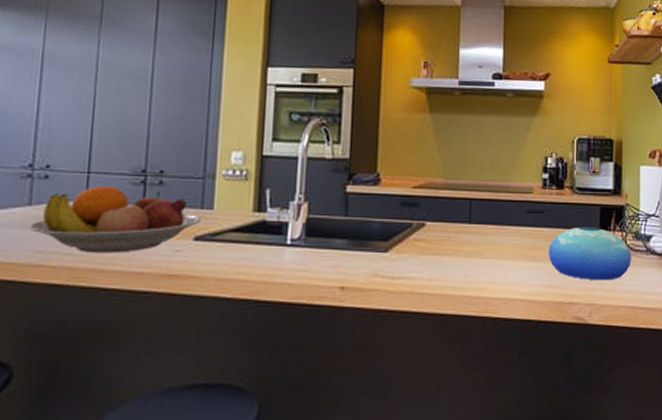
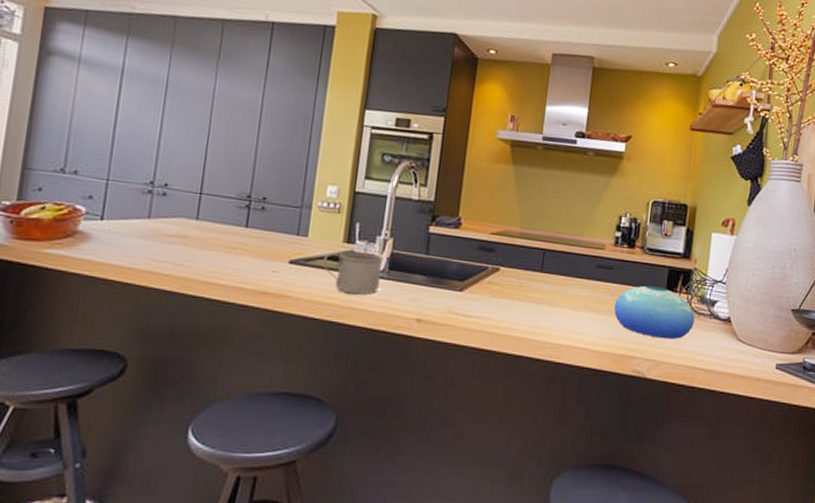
fruit bowl: present [29,185,202,254] -> none [147,206,297,269]
mug: none [231,220,299,266] -> present [322,252,384,294]

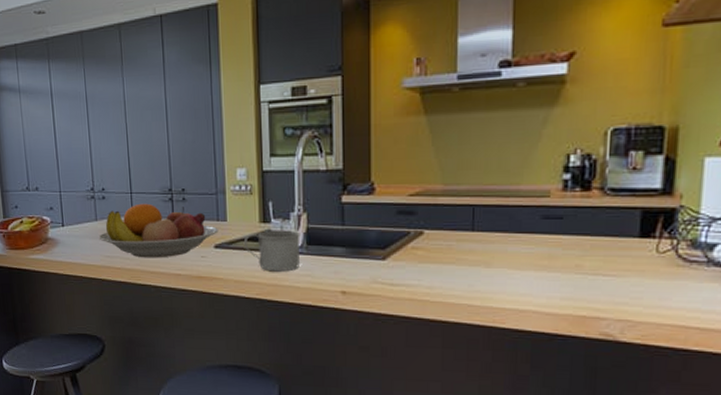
fruit bowl: none [147,206,297,269] -> present [98,203,219,258]
bowl: present [614,285,695,339] -> none [568,233,684,295]

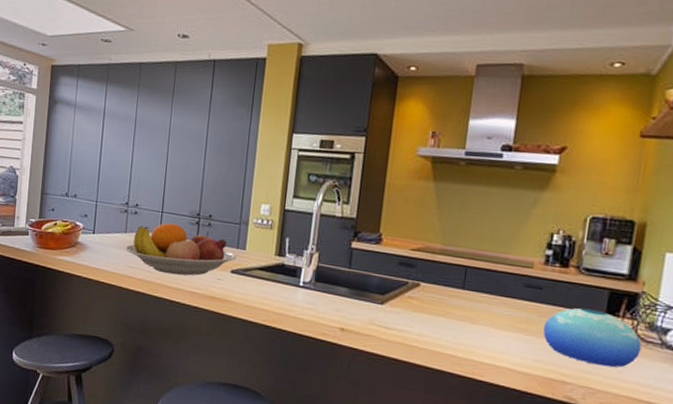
mug: present [243,230,300,271] -> none [257,264,311,303]
bowl: none [568,233,684,295] -> present [543,308,642,368]

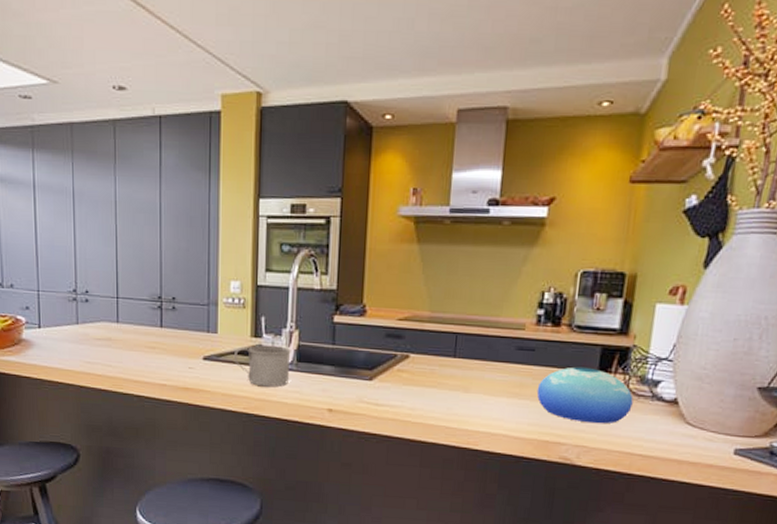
fruit bowl: present [125,222,237,276] -> none [79,309,208,367]
mug: none [257,264,311,303] -> present [233,345,291,386]

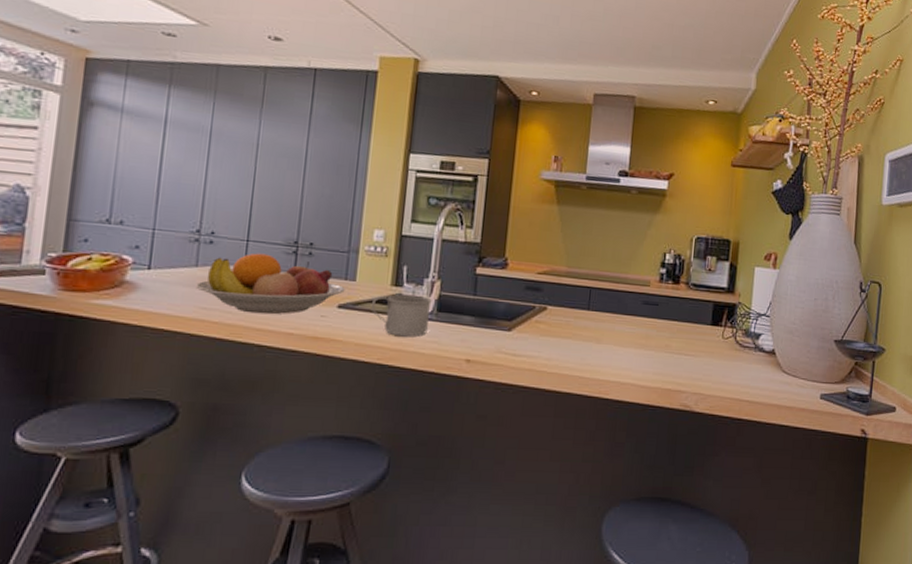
fruit bowl: none [79,309,208,367] -> present [195,253,345,315]
bowl: present [536,367,634,424] -> none [660,320,740,373]

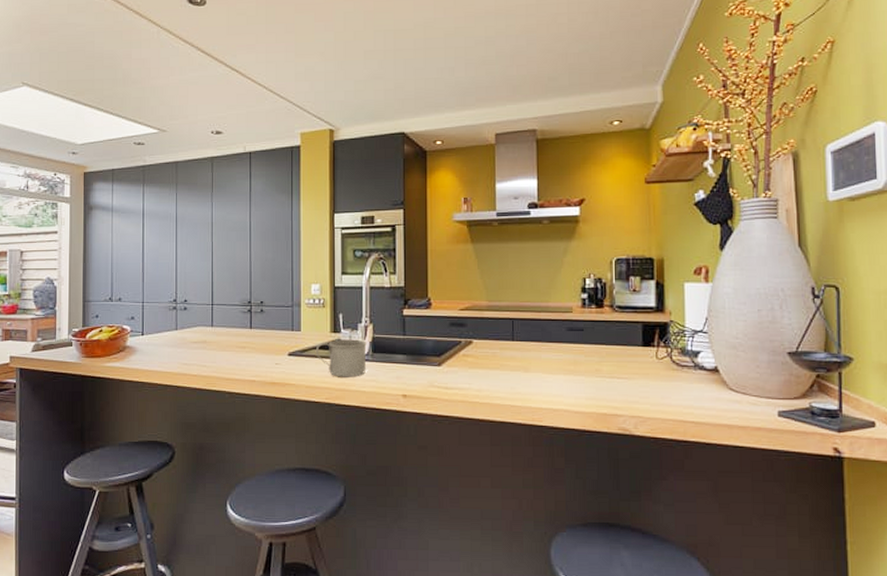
fruit bowl: present [195,253,345,315] -> none [177,314,293,366]

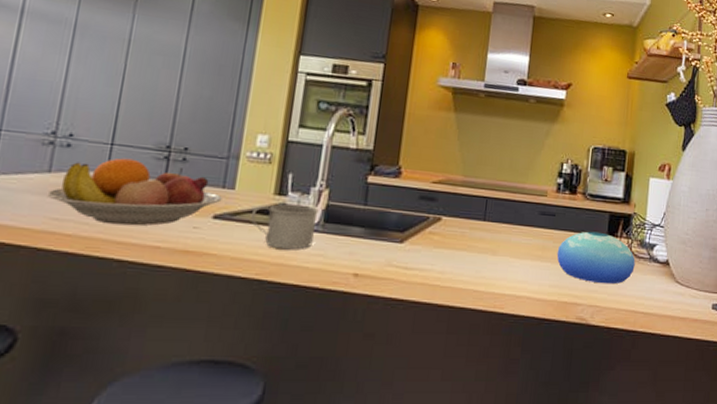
fruit bowl: none [177,314,293,366] -> present [47,158,222,226]
bowl: none [590,343,678,395] -> present [556,231,635,284]

